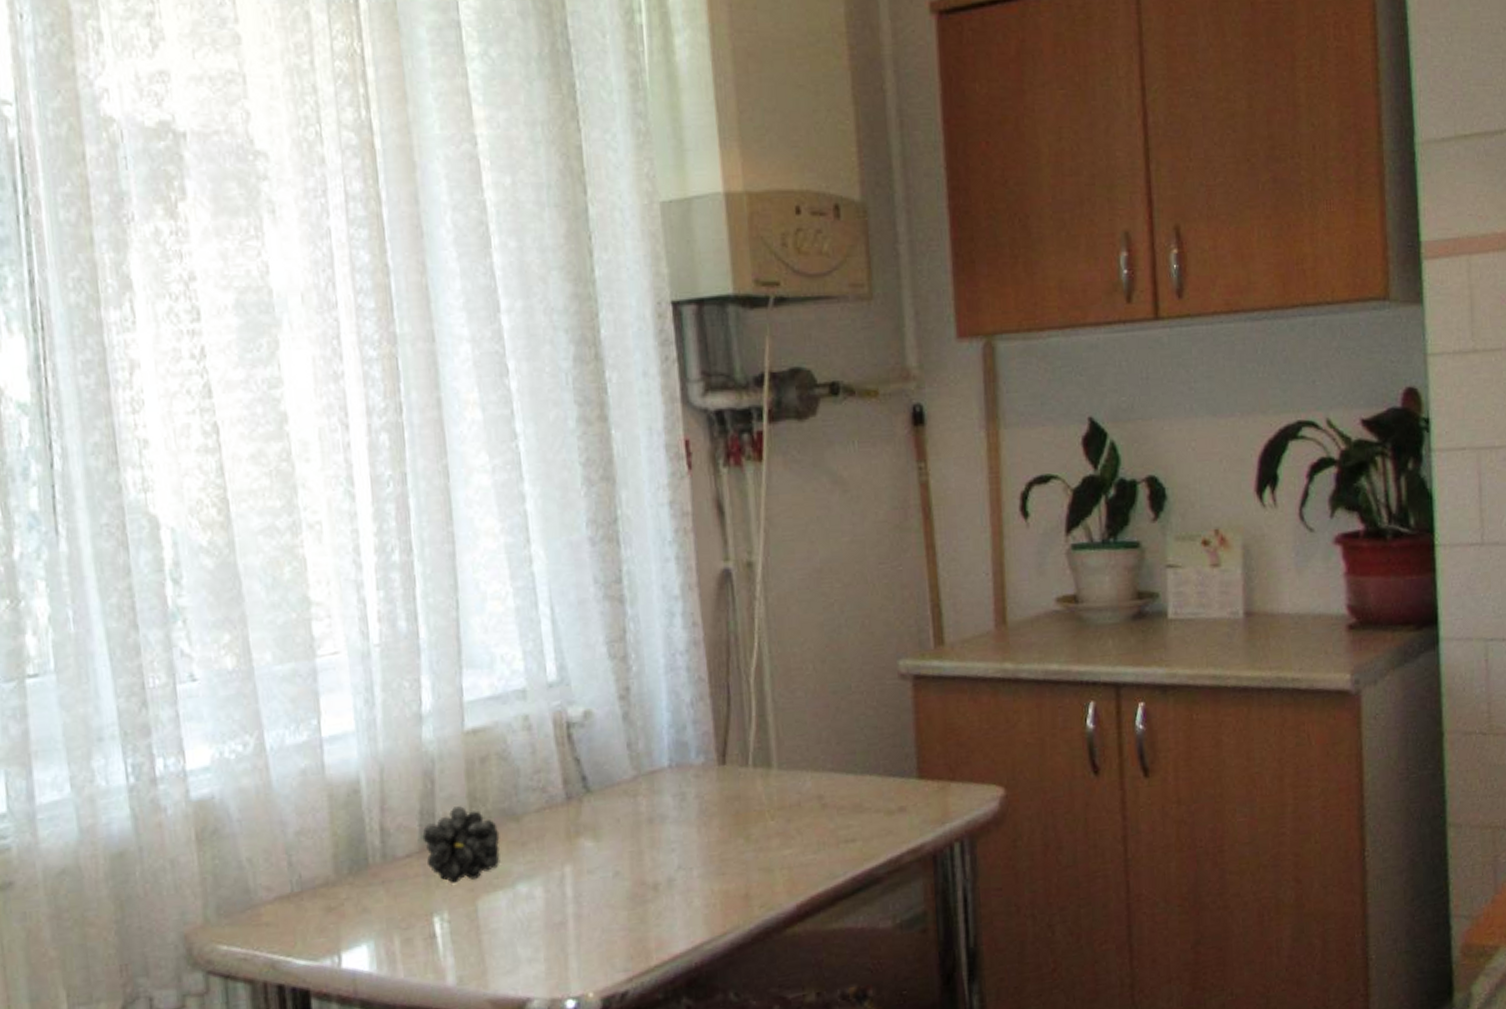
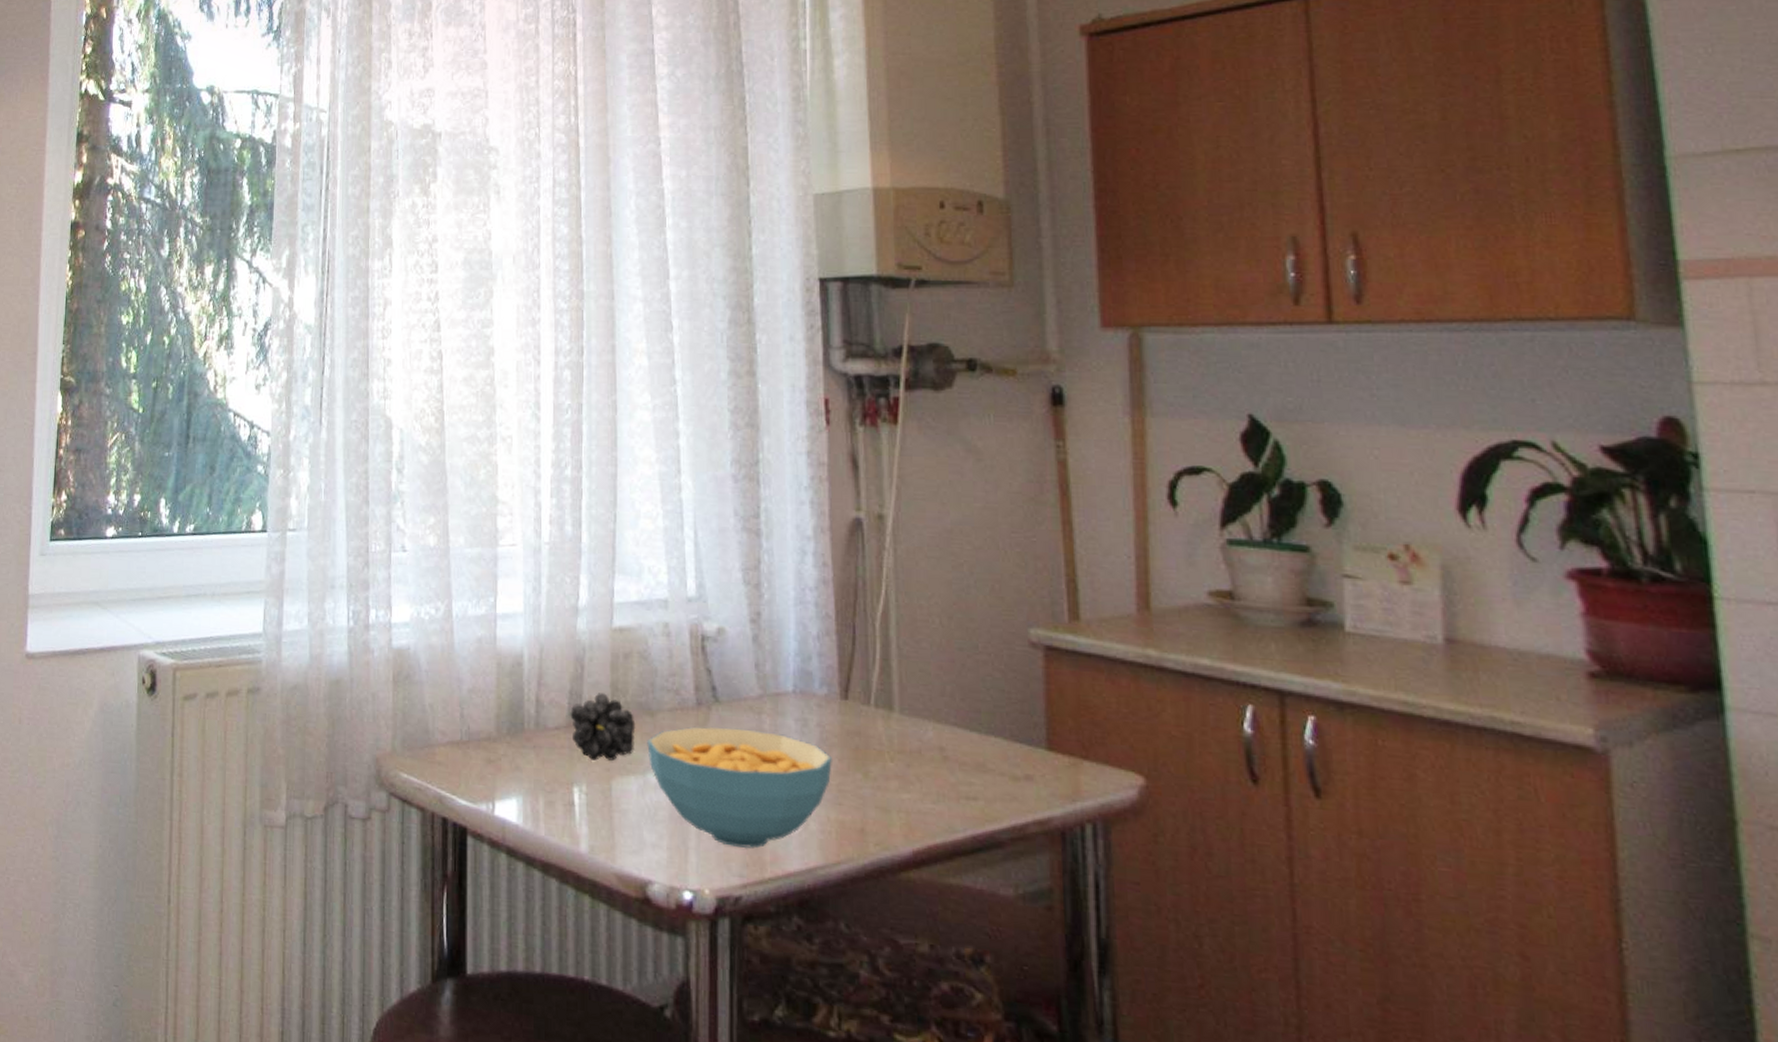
cereal bowl: none [514,814,713,943] -> present [647,726,832,849]

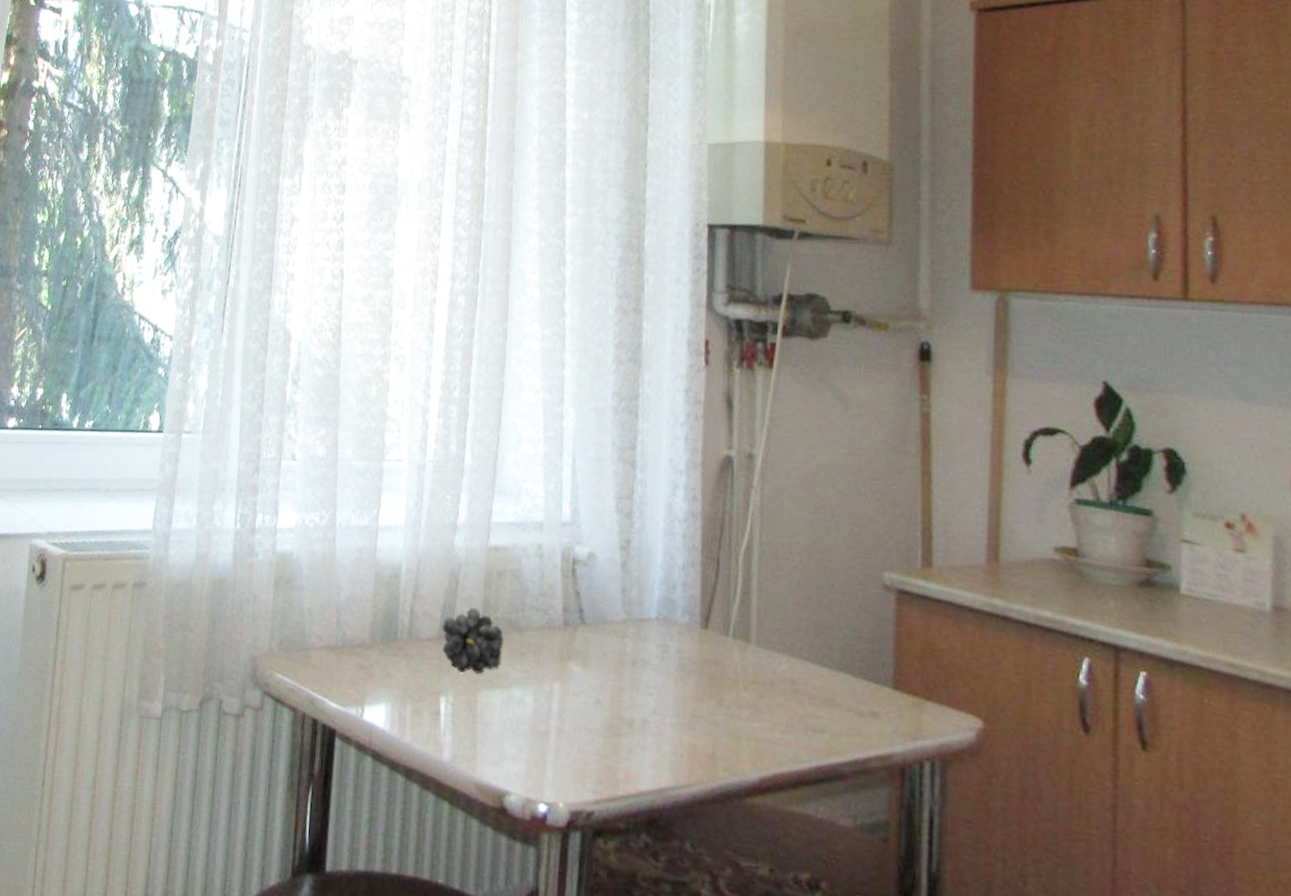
cereal bowl: present [647,726,832,849] -> none [513,646,689,767]

